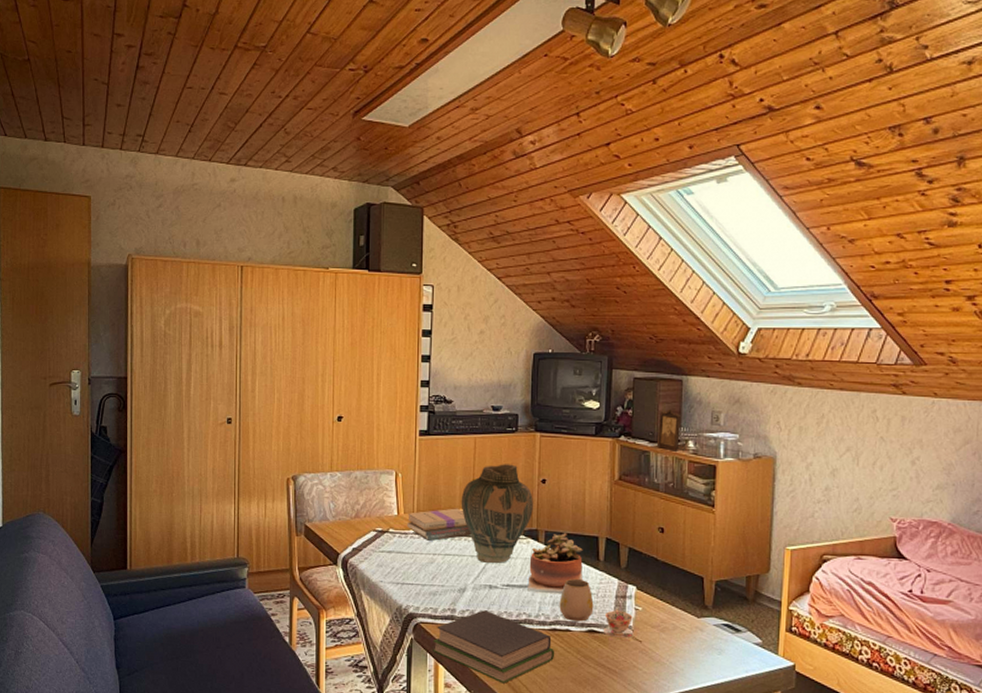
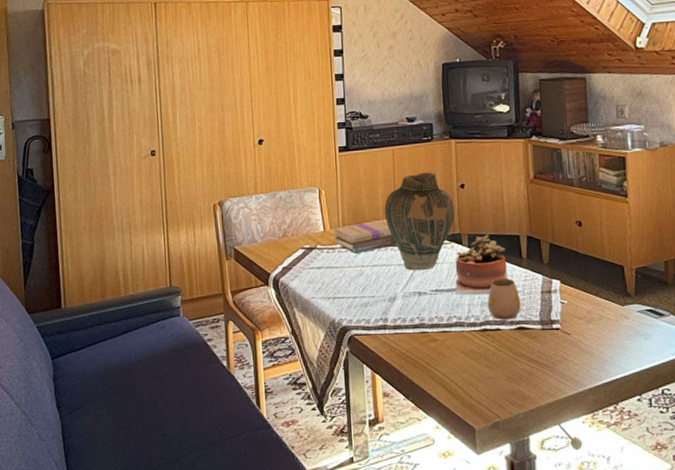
book: present [433,610,554,684] -> none [368,317,487,388]
teacup: present [603,609,634,639] -> none [532,304,562,333]
photo frame: present [656,408,685,452] -> none [566,106,595,147]

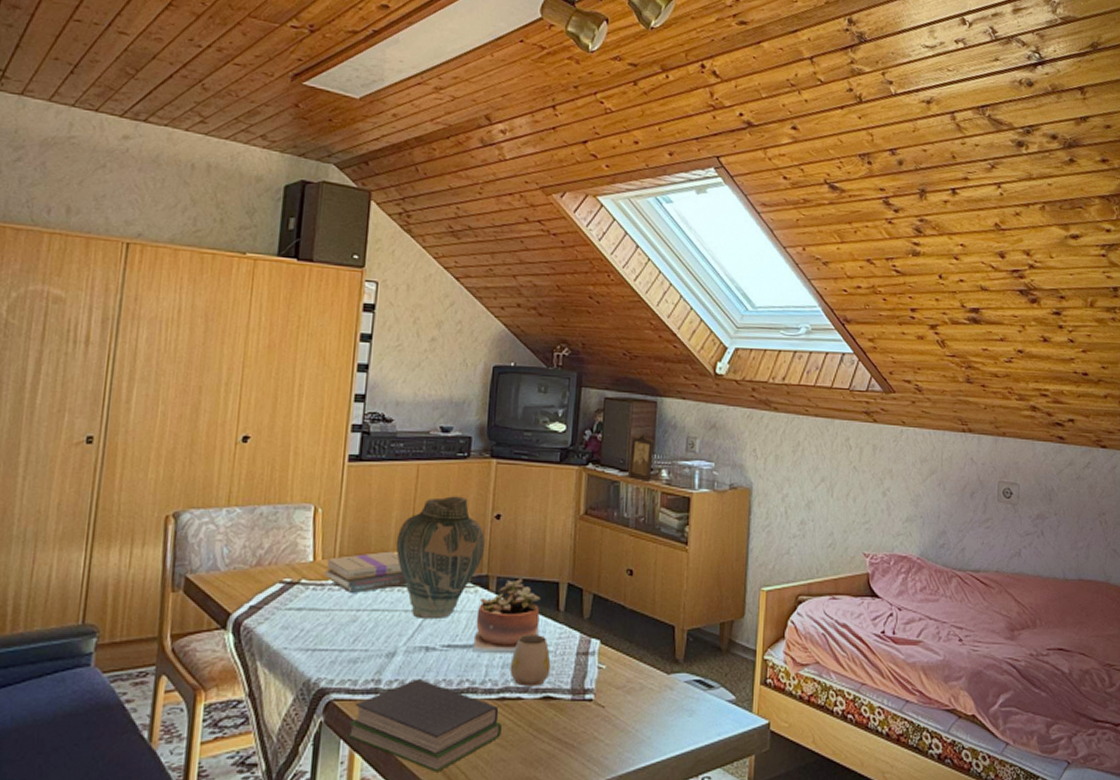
book: none [368,317,487,388] -> present [348,679,501,772]
photo frame: none [566,106,595,147] -> present [627,433,658,482]

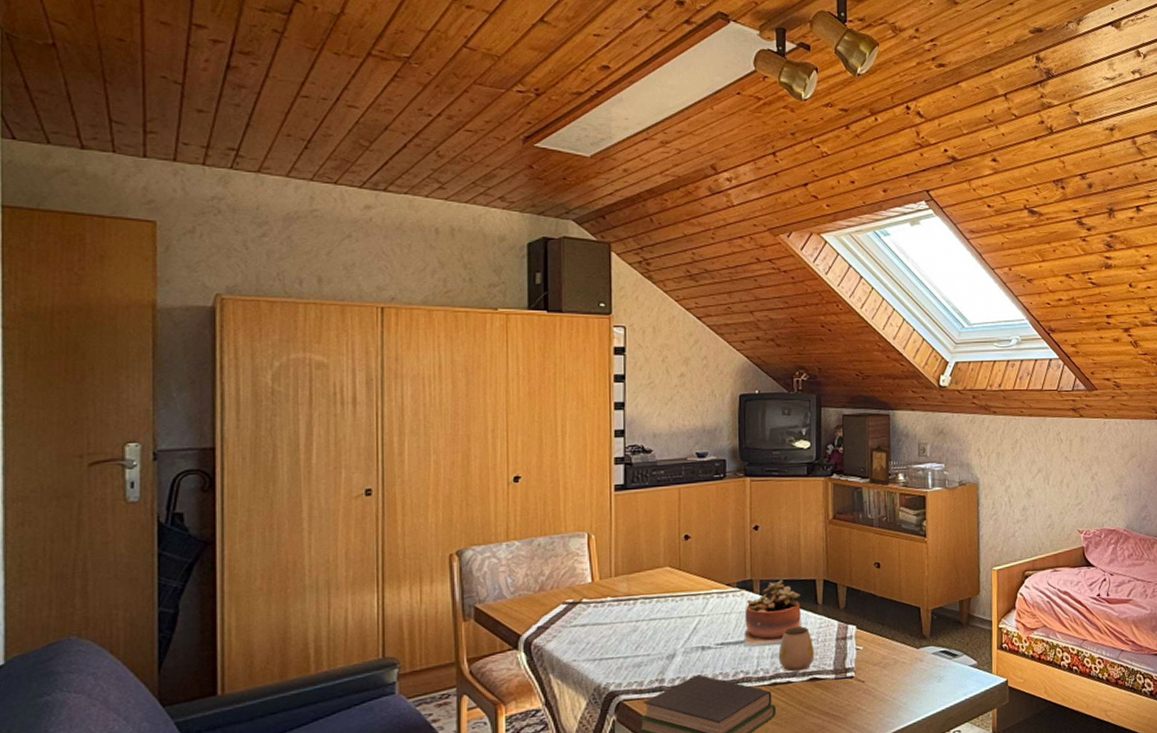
books: present [324,551,406,595] -> none [603,566,678,608]
vase: present [395,496,485,620] -> none [665,513,746,624]

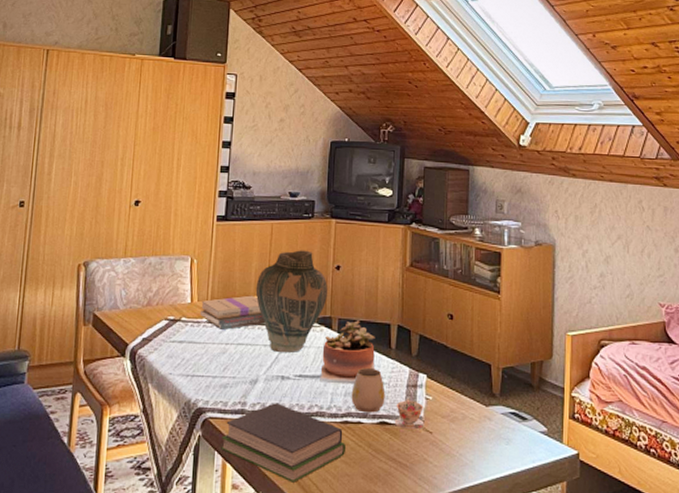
books: none [603,566,678,608] -> present [199,295,265,331]
vase: none [665,513,746,624] -> present [255,250,327,354]
teacup: none [825,652,856,683] -> present [394,399,424,430]
photo frame: present [868,443,896,486] -> none [445,196,472,239]

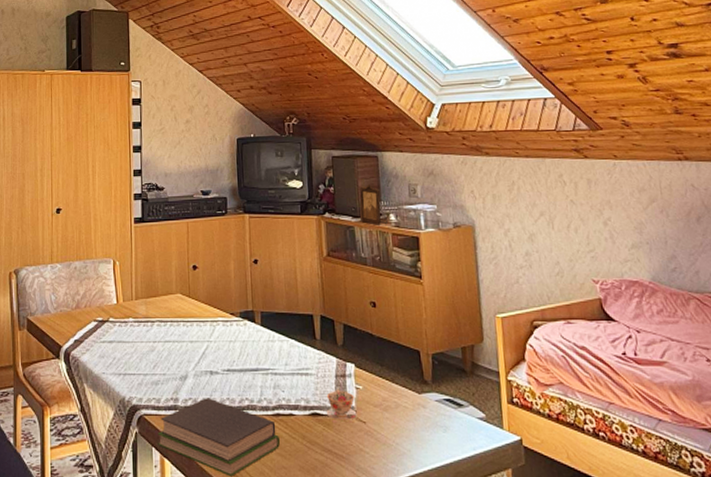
books: present [199,295,265,331] -> none [126,293,189,329]
vase: present [255,250,327,354] -> none [177,246,248,349]
succulent plant: present [320,320,376,385] -> none [247,313,302,377]
mug: present [351,367,386,413] -> none [280,359,315,405]
photo frame: none [445,196,472,239] -> present [359,183,388,225]

